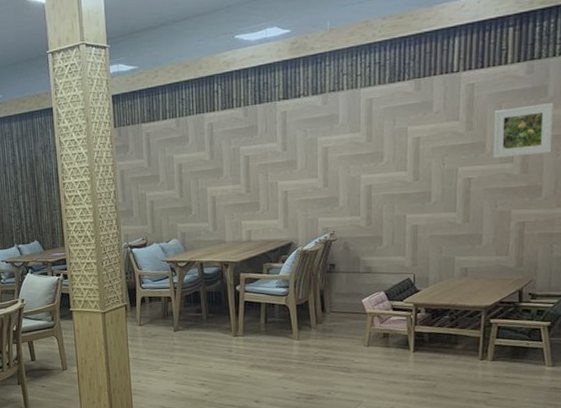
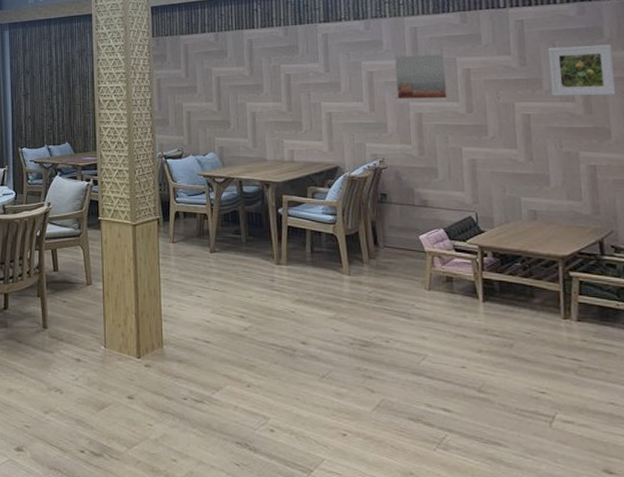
wall art: none [350,124,396,172] -> present [395,54,447,99]

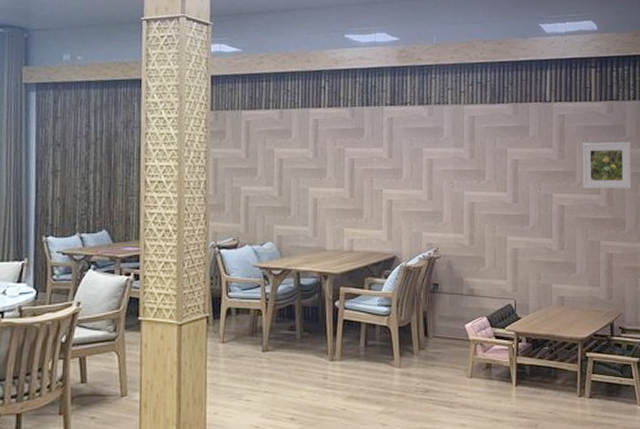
wall art: present [395,54,447,99] -> none [454,144,497,188]

